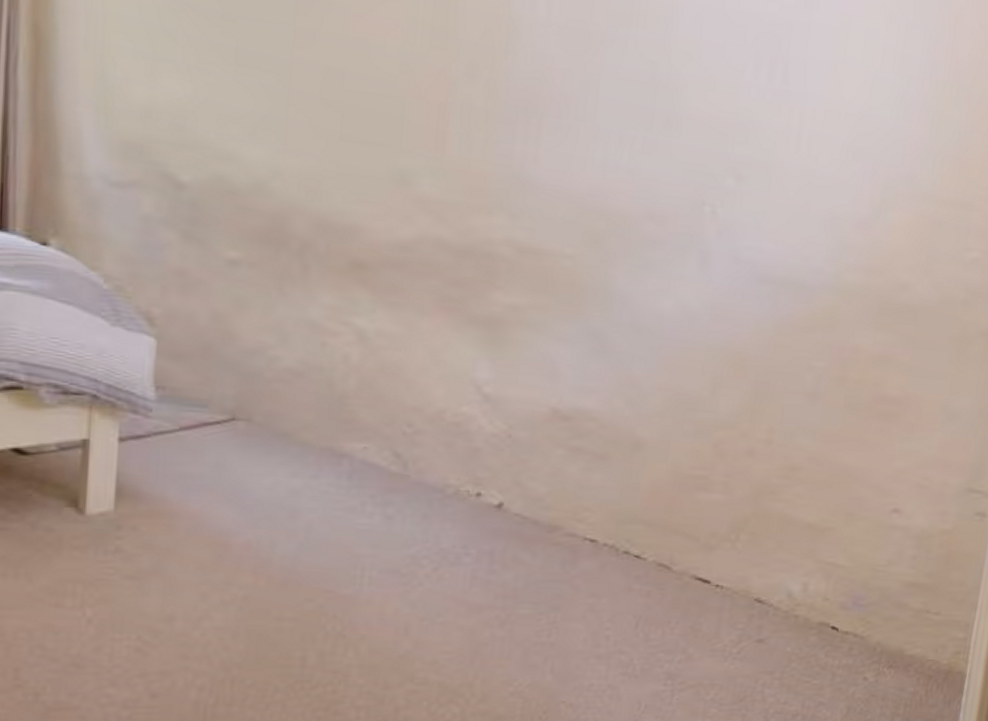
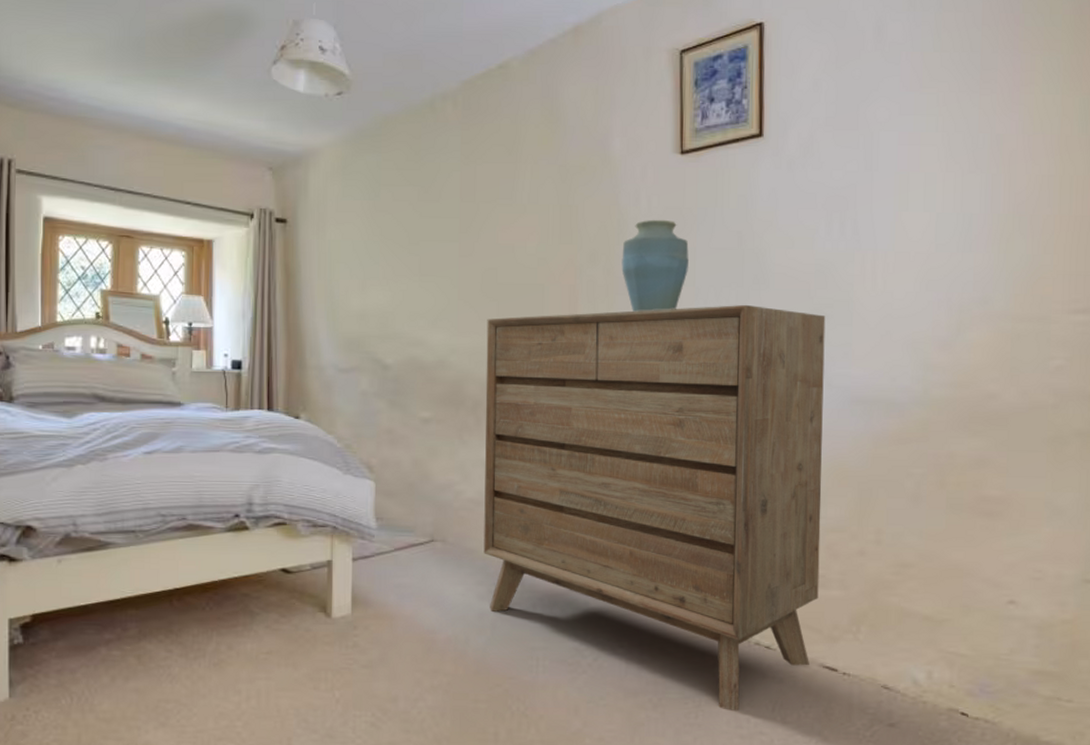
dresser: none [301,135,742,627] -> present [483,304,826,711]
vase: none [506,31,593,151] -> present [621,219,689,312]

